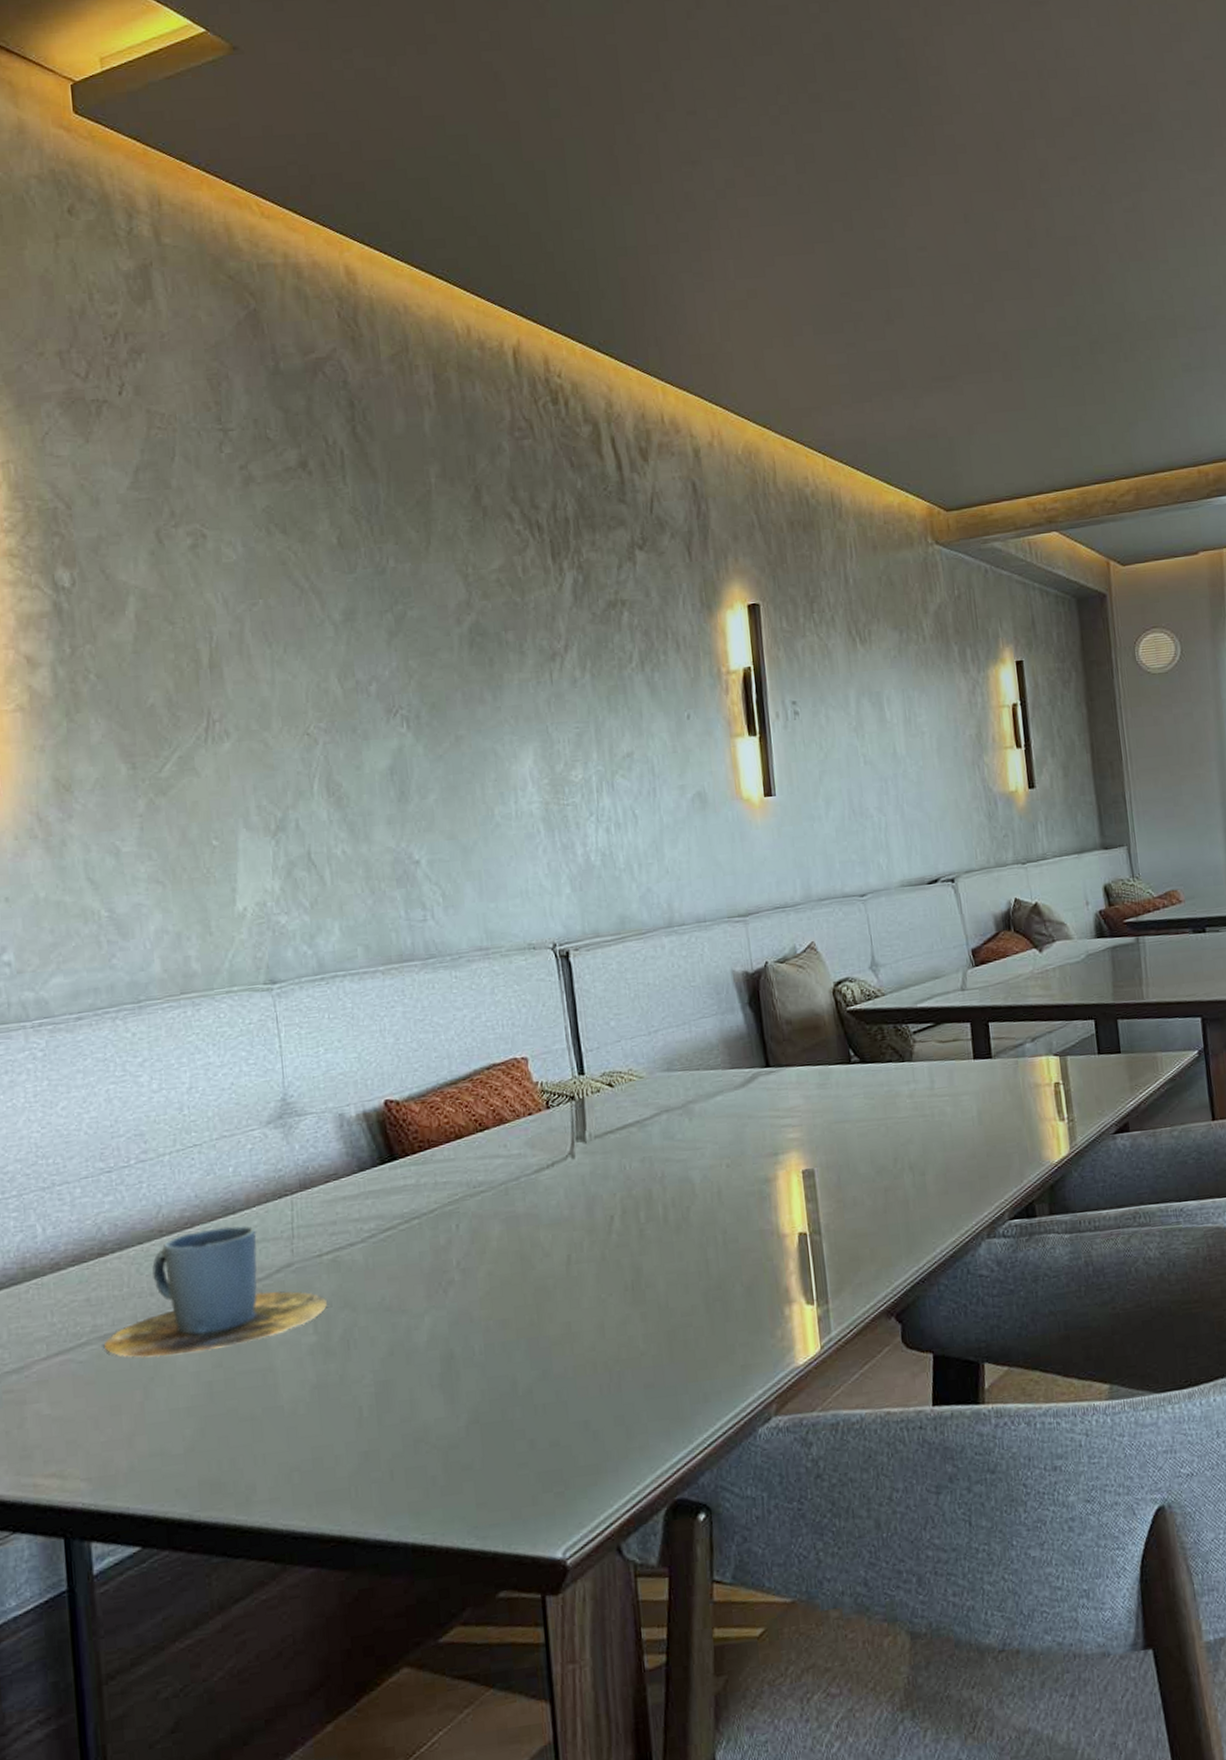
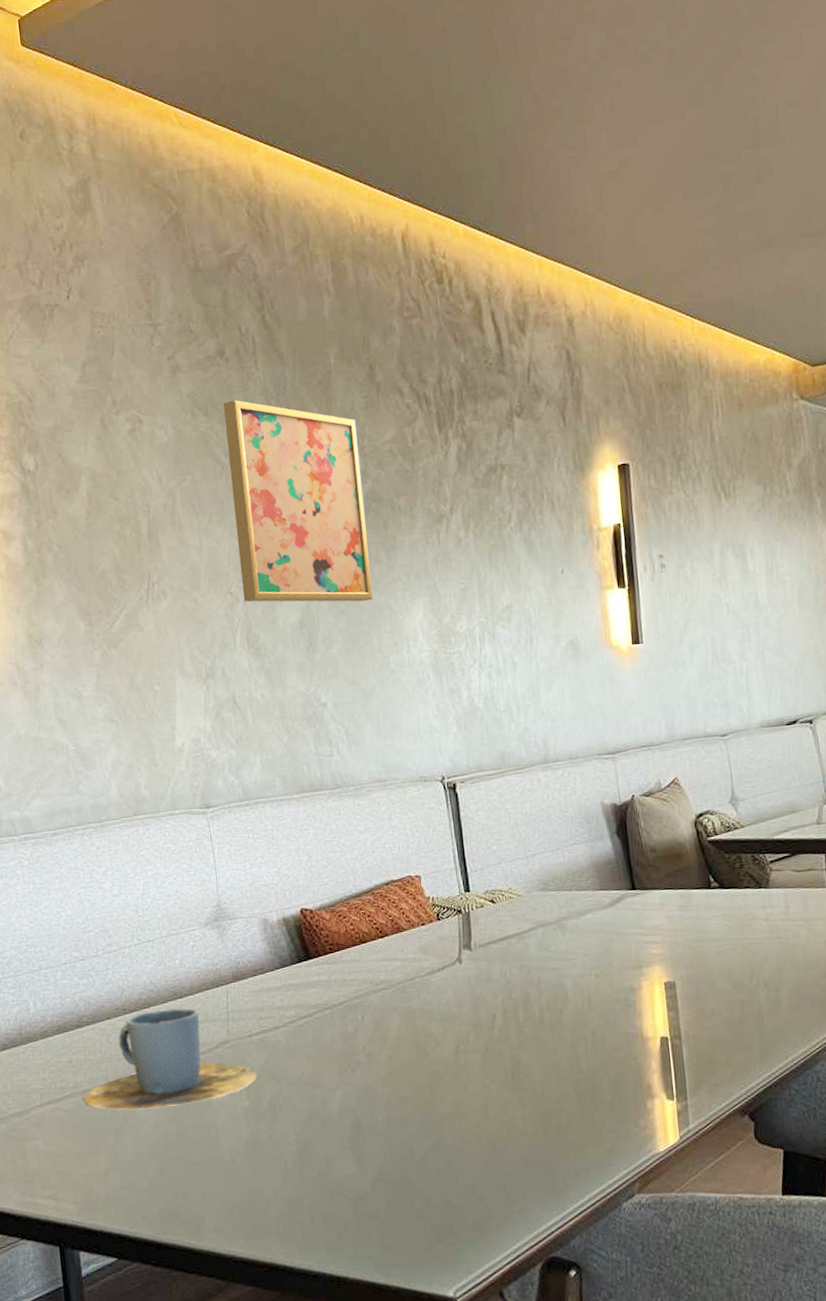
wall art: none [304,517,476,747] -> present [223,400,373,602]

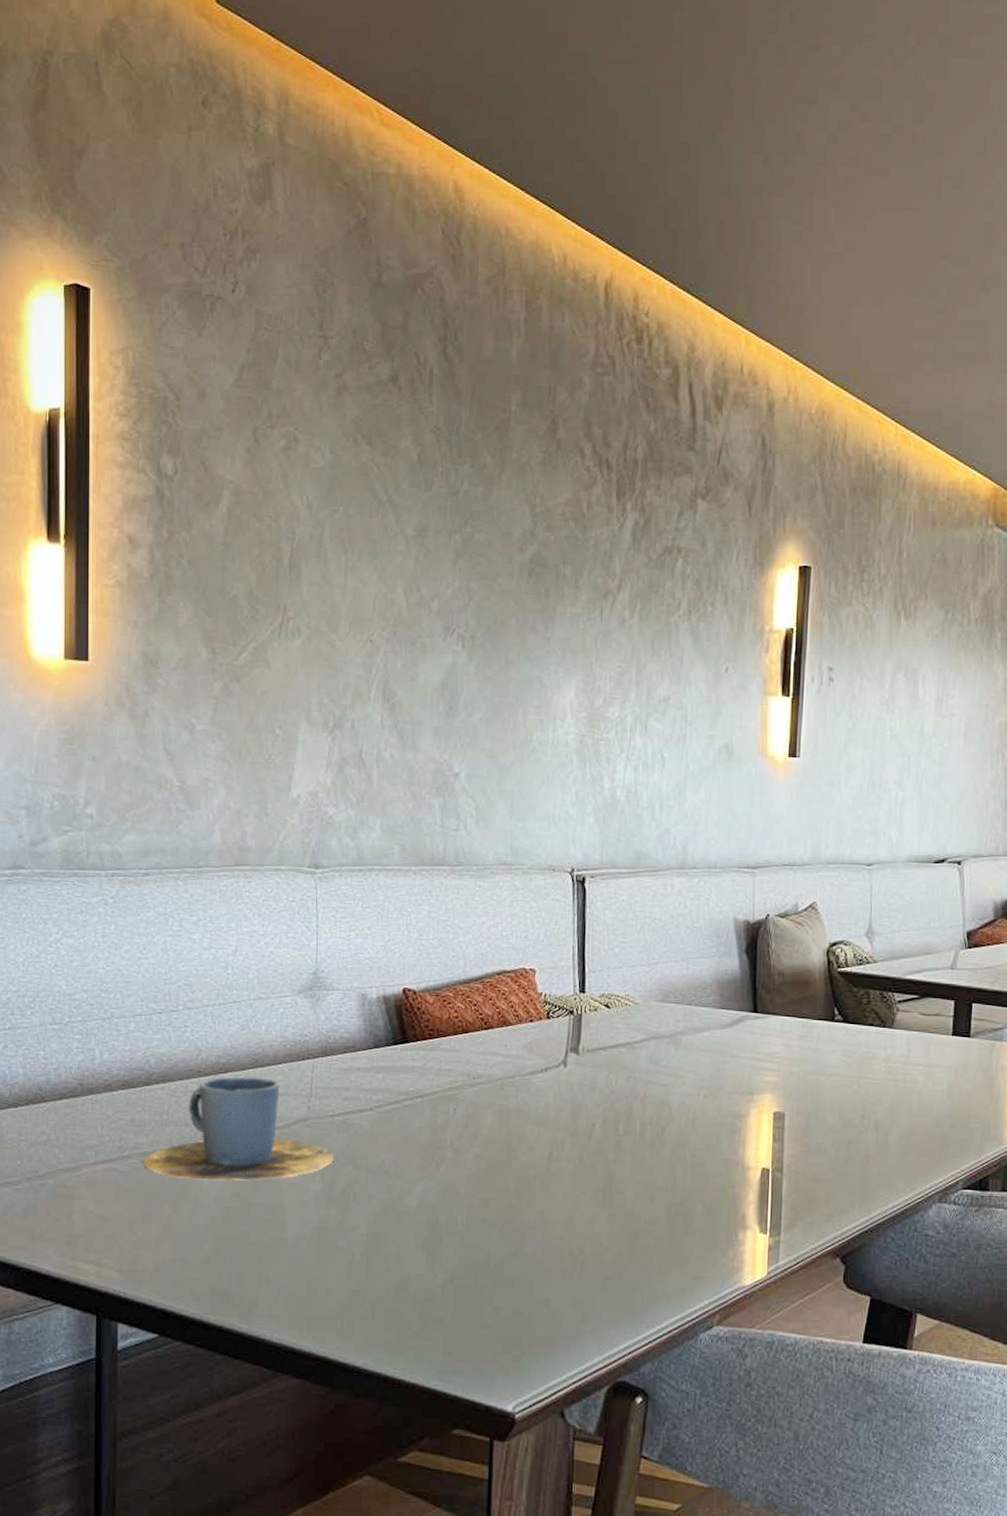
wall art: present [223,400,373,602] -> none [384,433,530,671]

